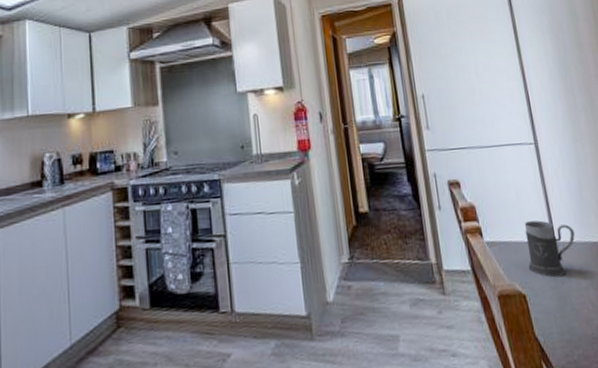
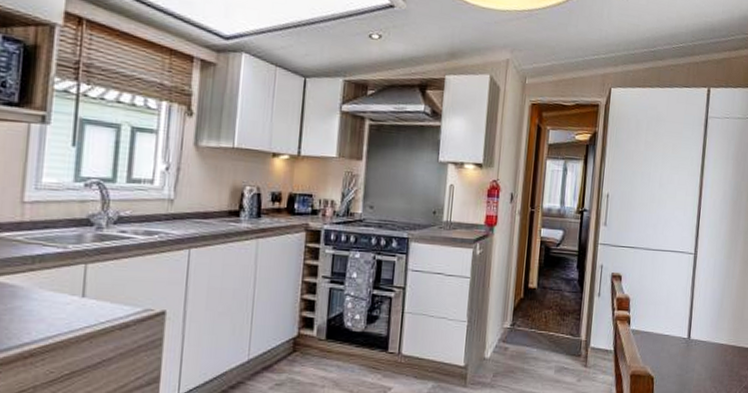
mug: present [524,220,575,277] -> none [661,318,707,366]

